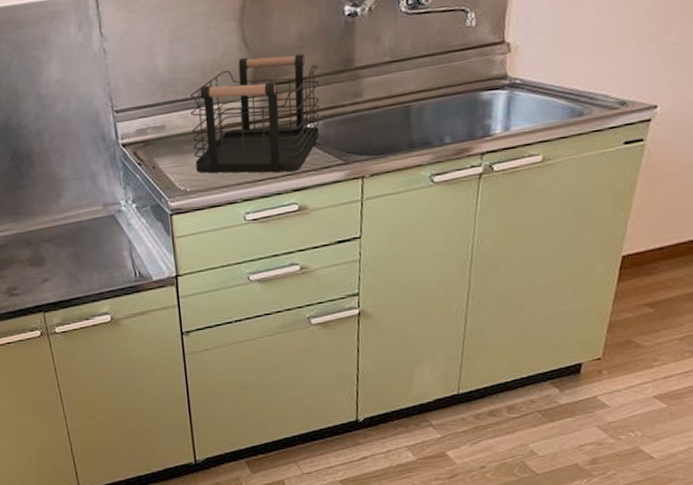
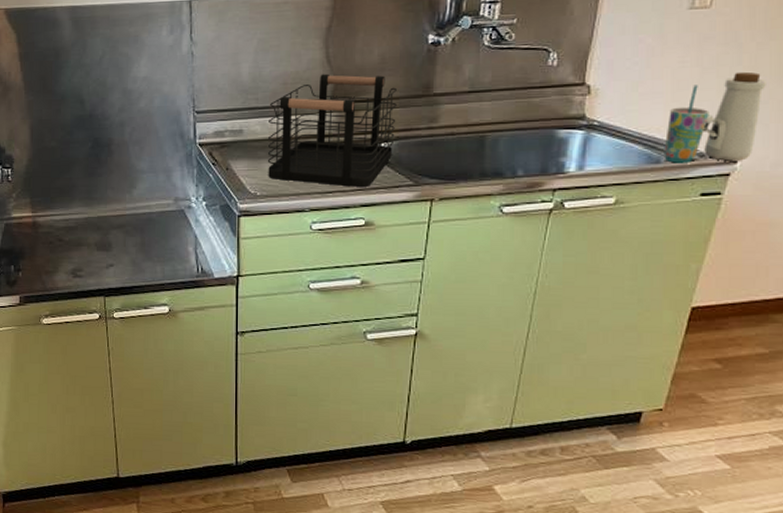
cup: none [586,31,628,115] -> present [664,85,709,165]
bottle: none [622,13,681,108] -> present [703,71,766,162]

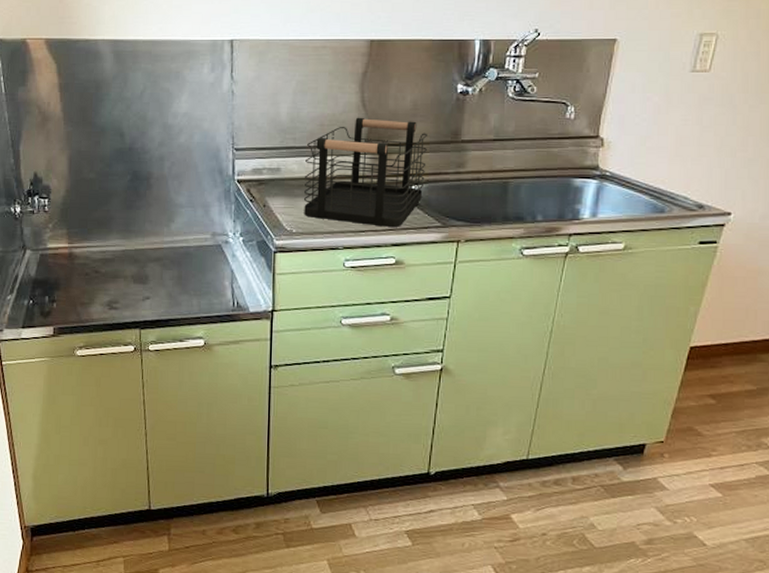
cup: present [664,85,709,165] -> none [667,141,708,215]
bottle: present [703,71,766,162] -> none [702,131,757,214]

